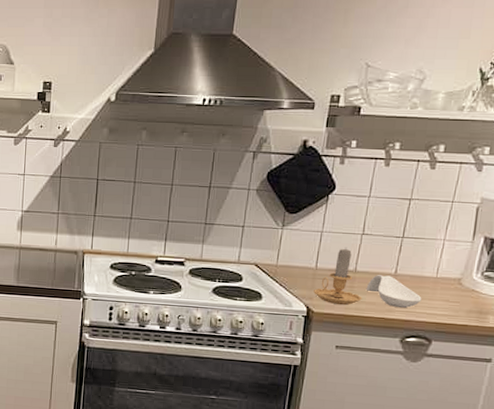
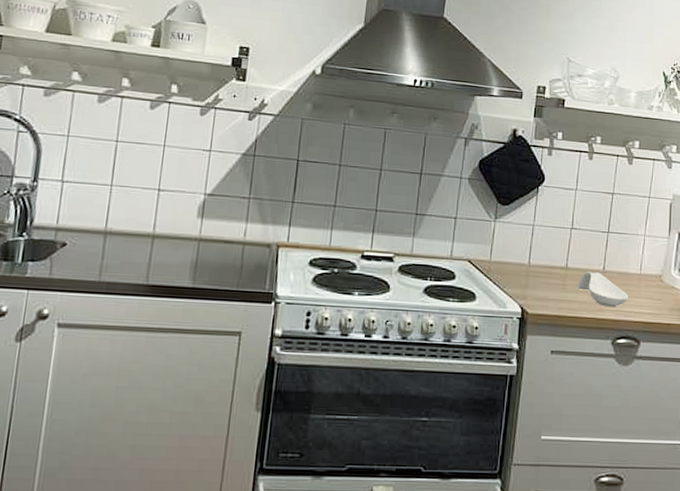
candle: present [314,247,362,305] -> none [527,242,574,305]

